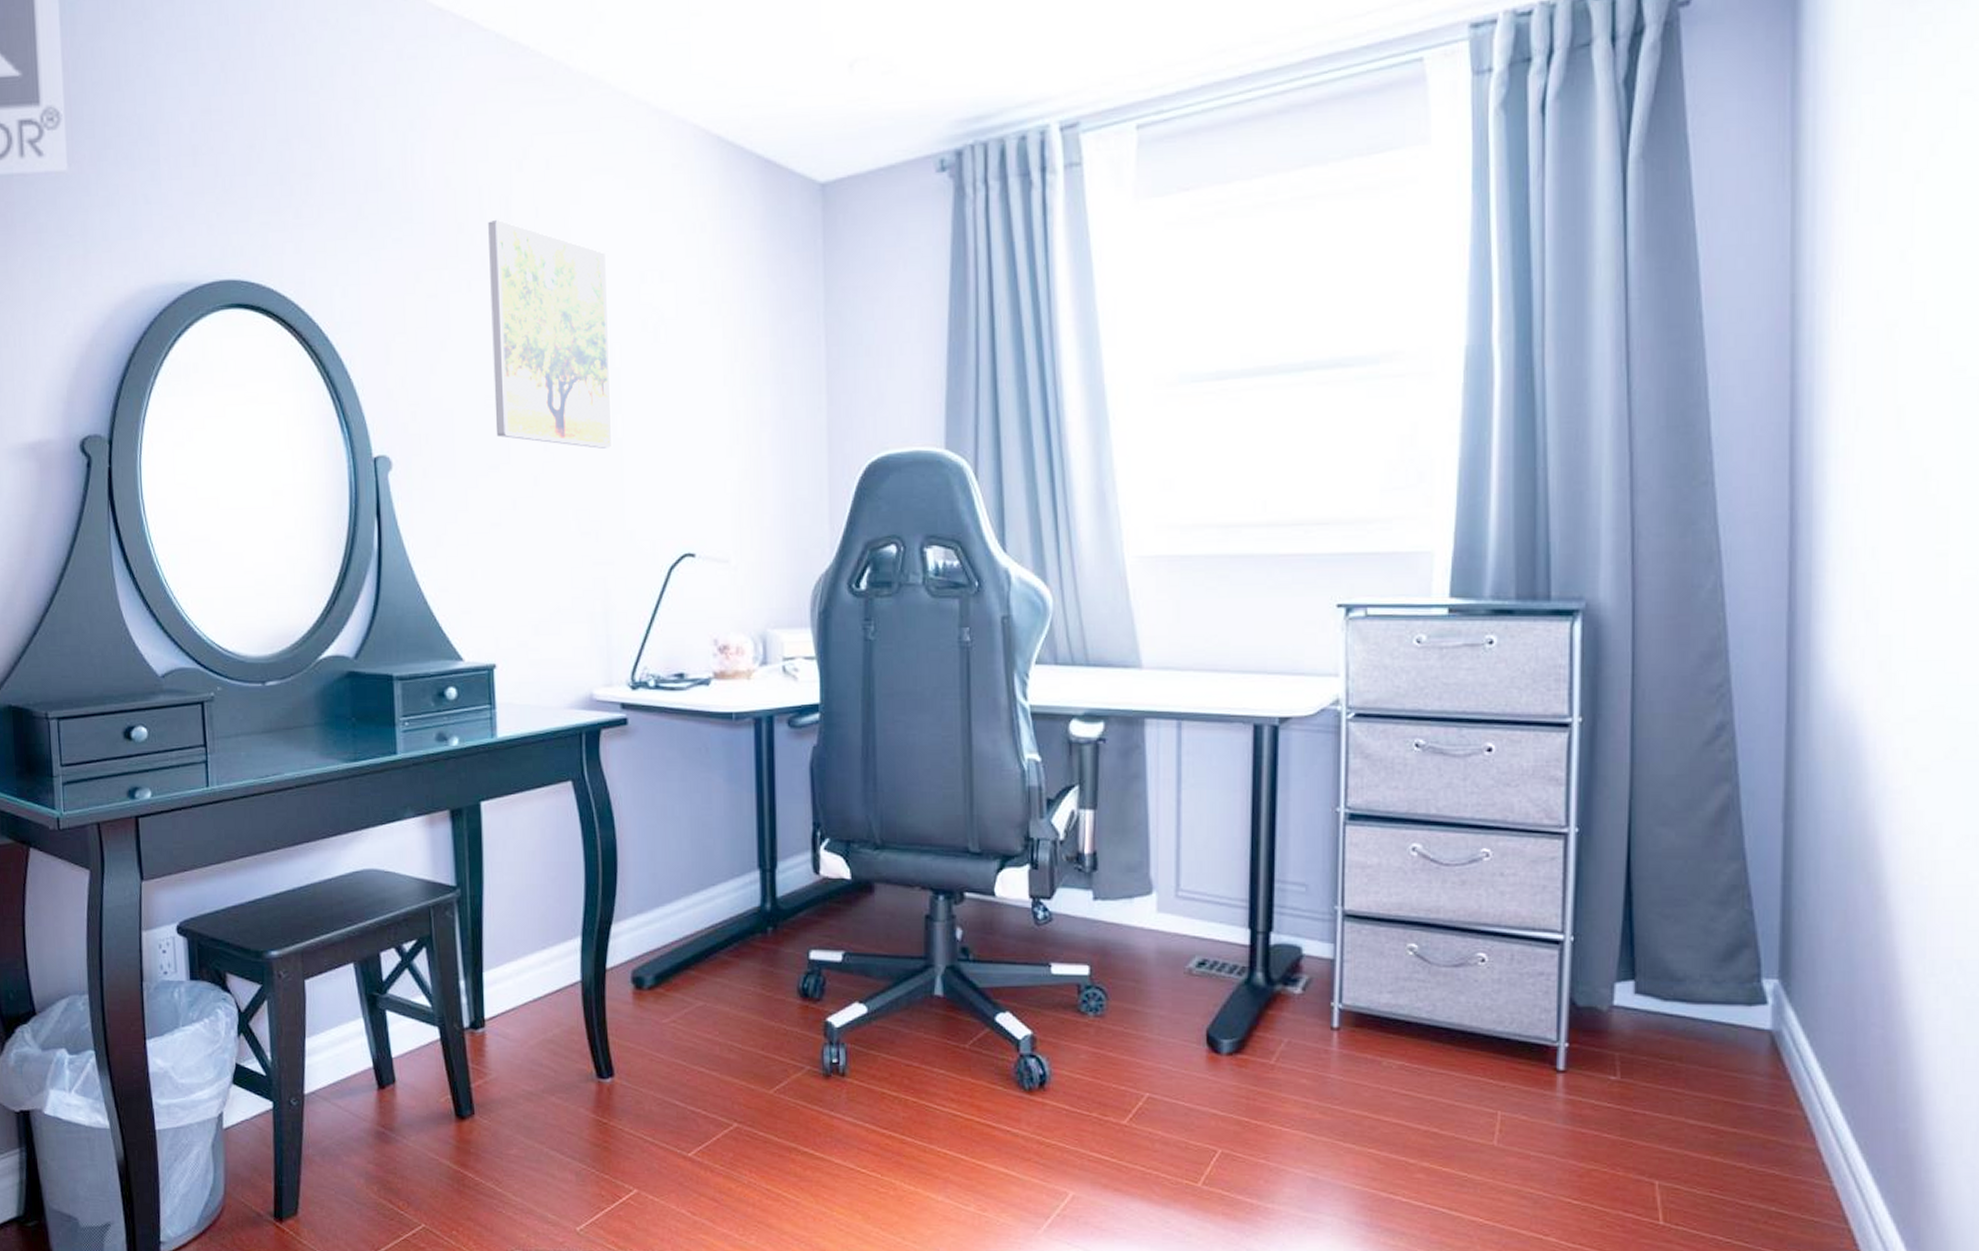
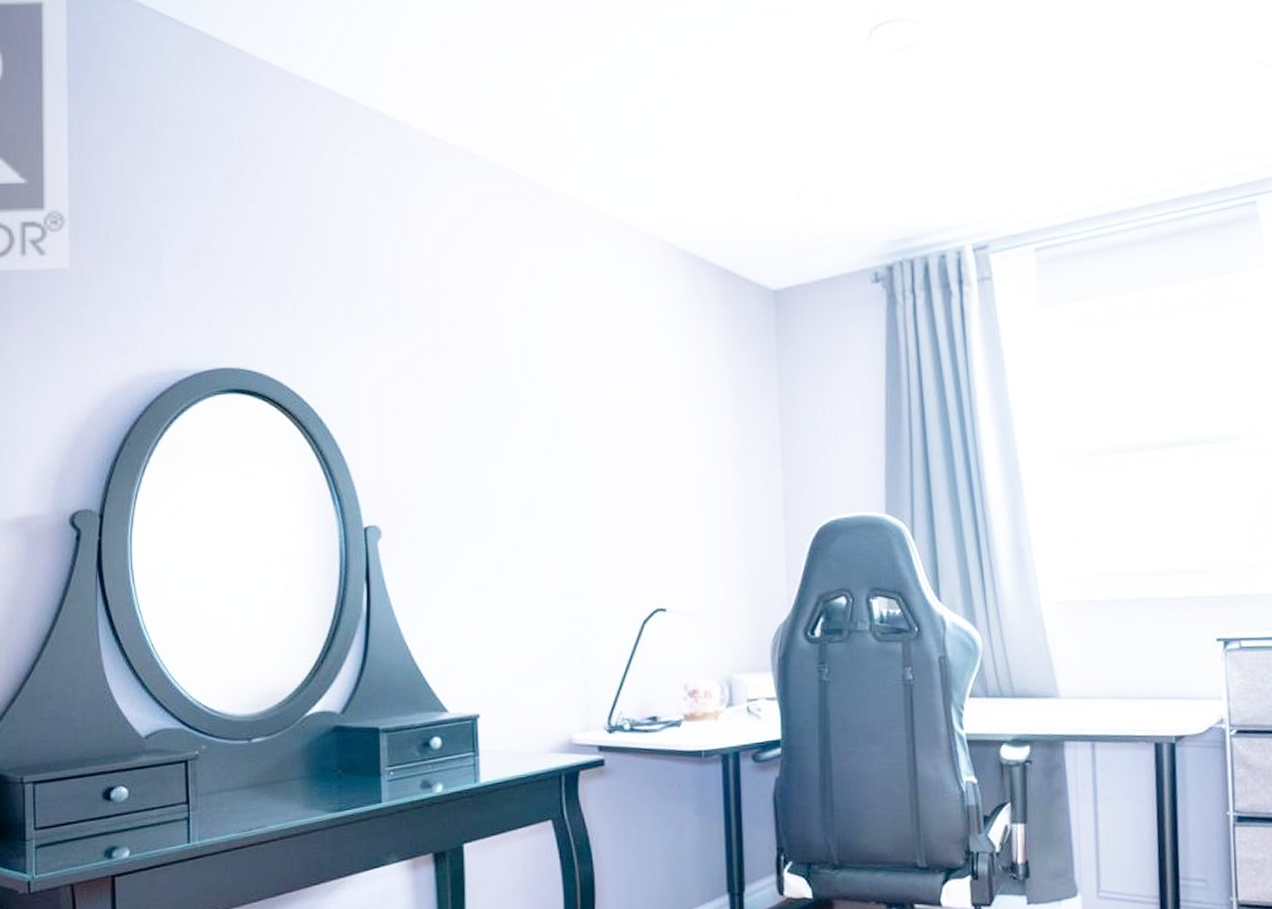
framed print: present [488,220,613,449] -> none [476,318,590,517]

